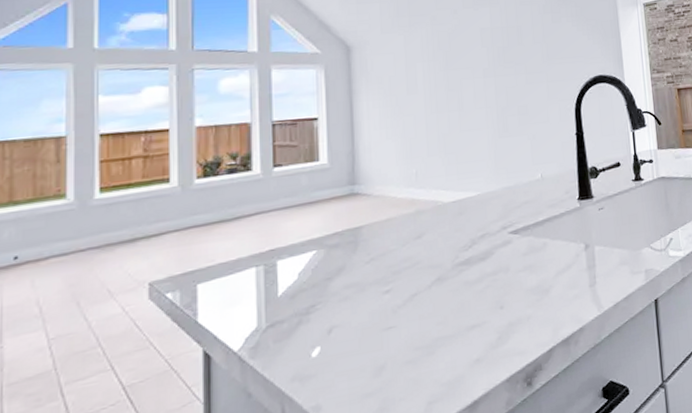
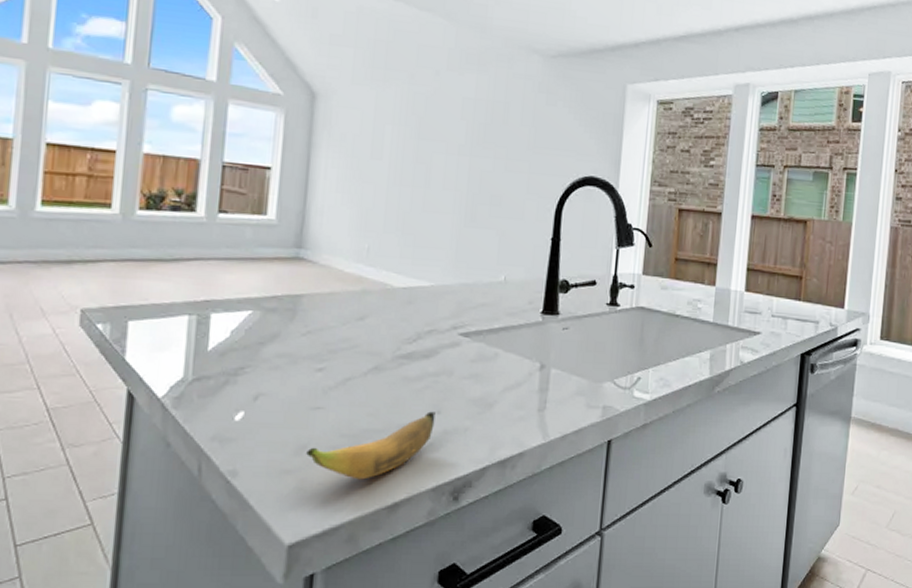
banana: none [385,307,500,387] -> present [306,411,436,480]

